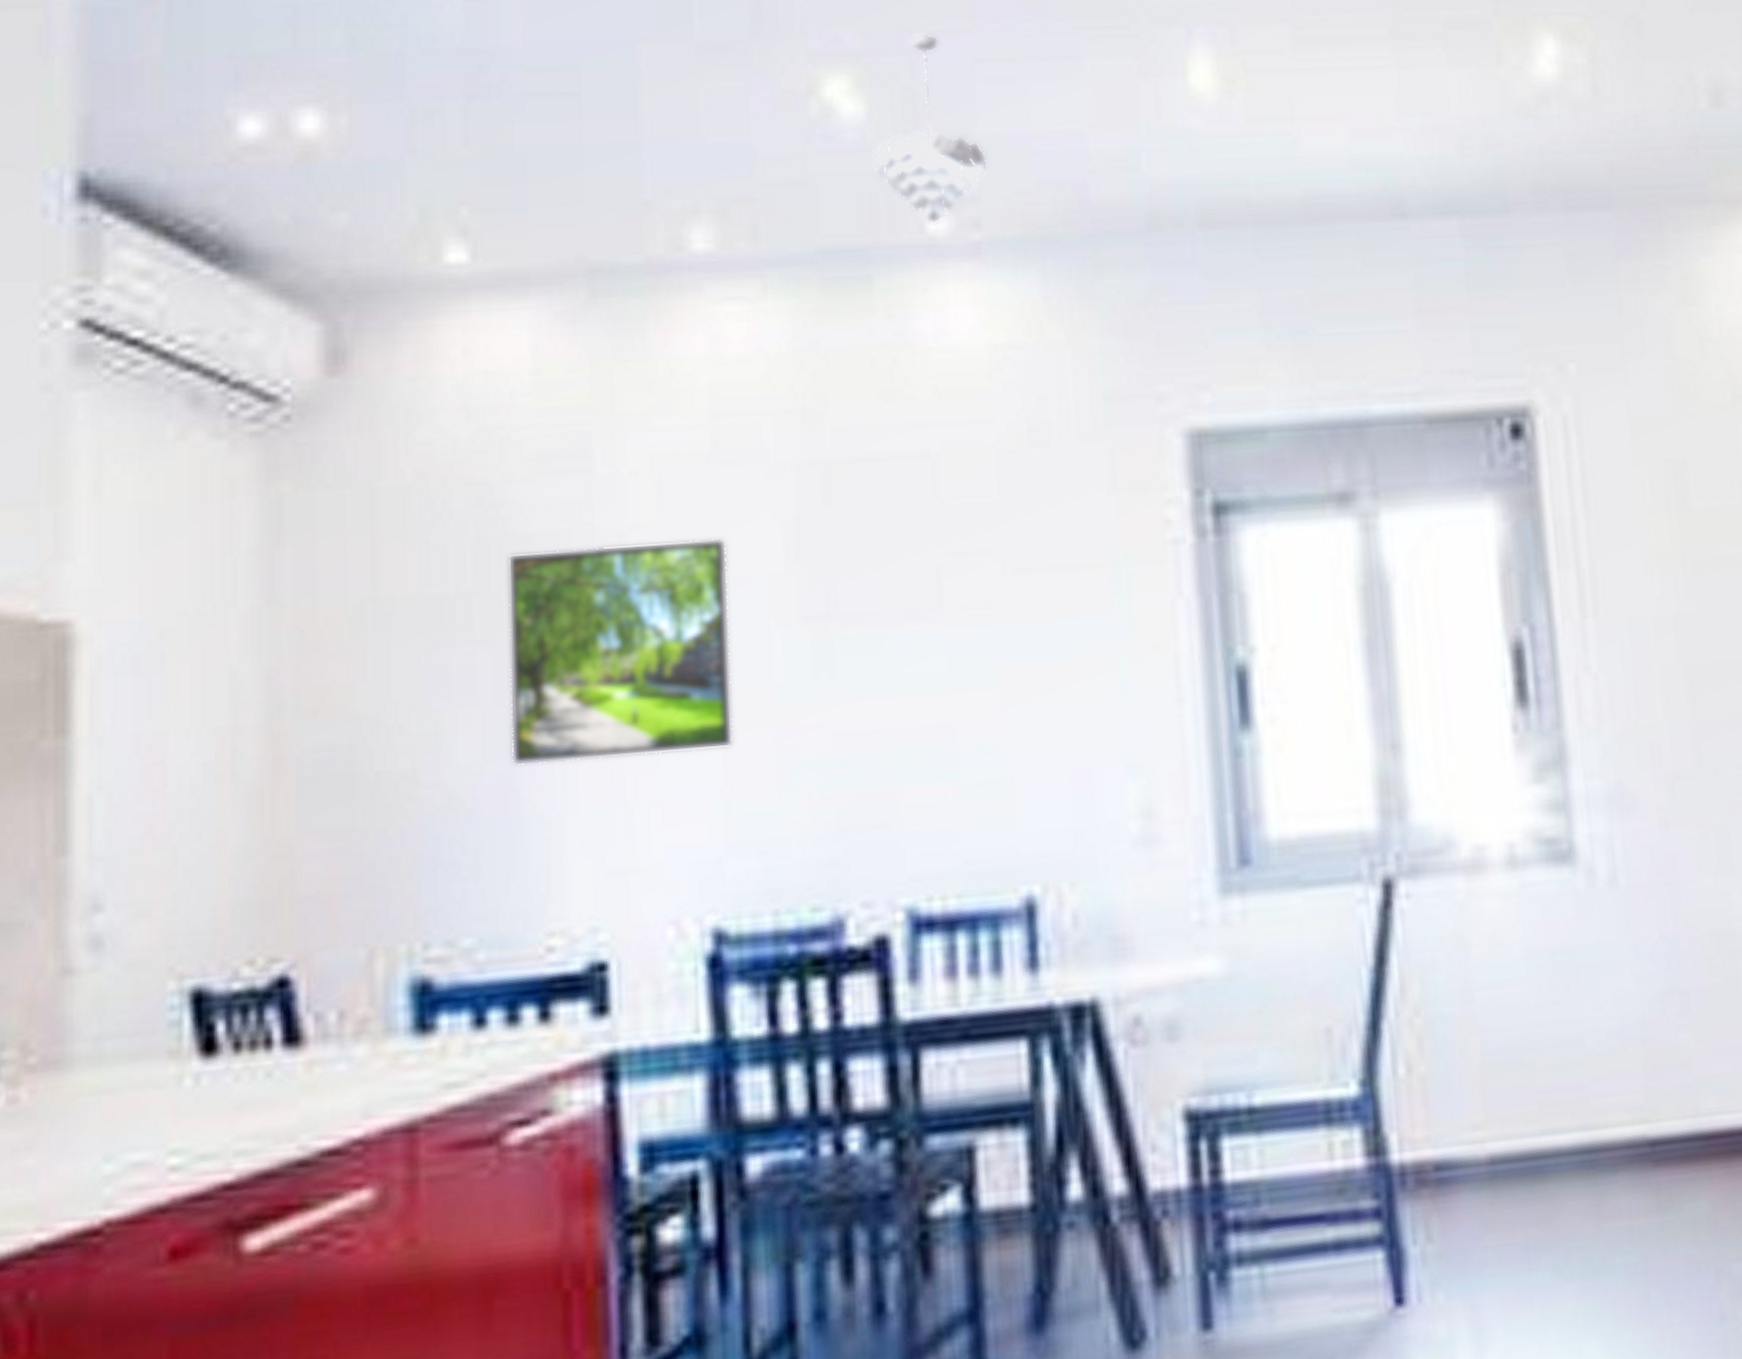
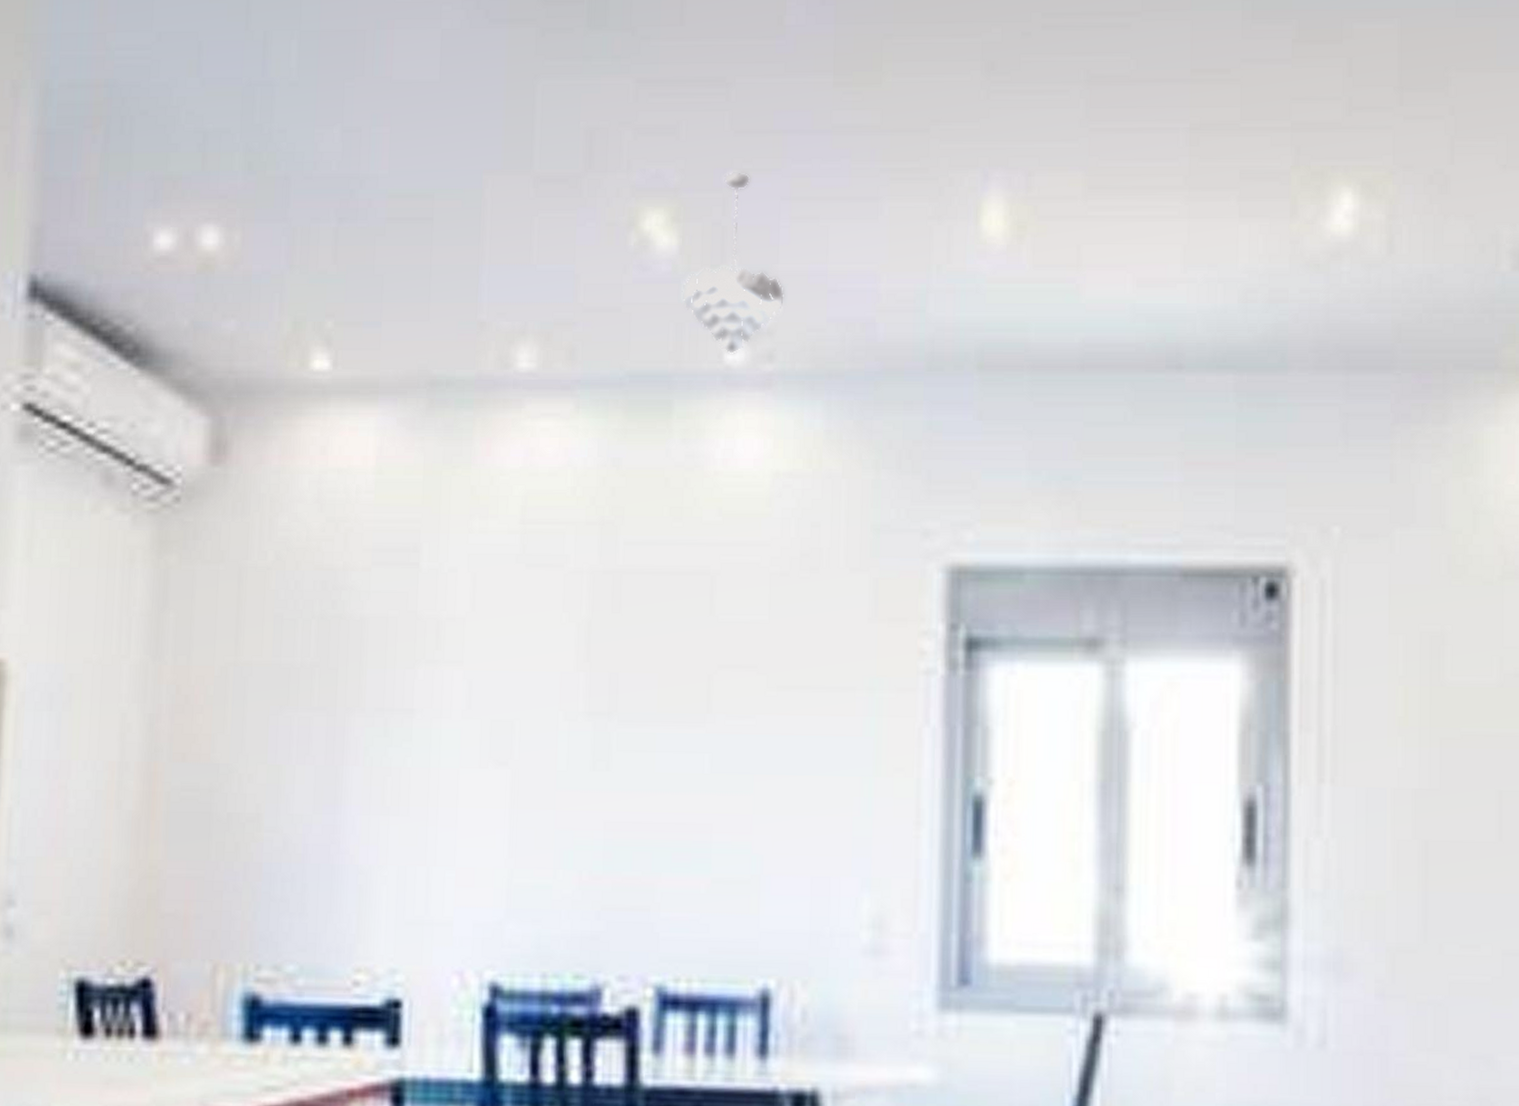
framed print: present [507,538,733,765] -> none [335,633,527,824]

